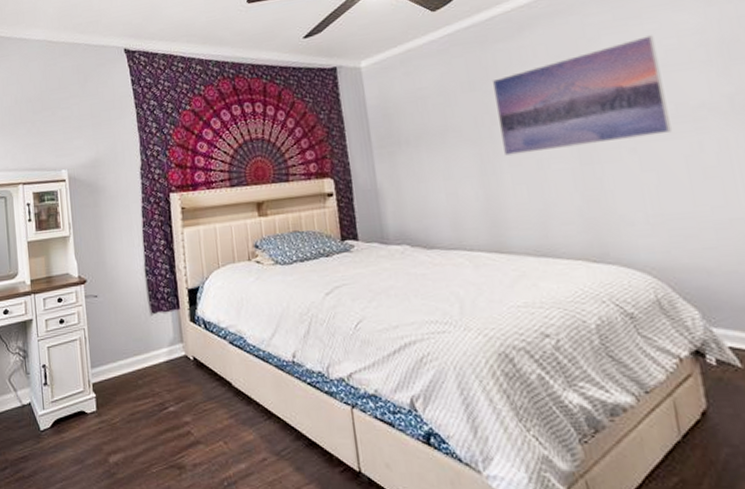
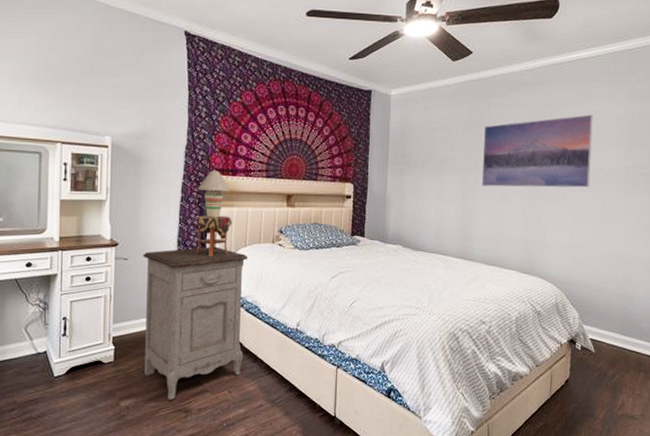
nightstand: none [112,272,235,454] -> present [143,246,247,400]
table lamp: none [159,188,202,285] -> present [195,170,232,257]

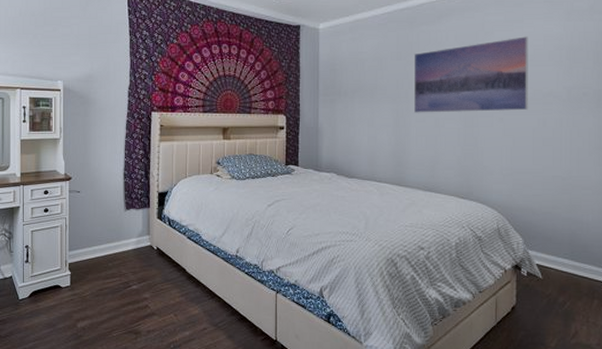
nightstand: present [143,246,247,400] -> none [93,178,188,322]
table lamp: present [195,170,232,257] -> none [139,108,173,189]

